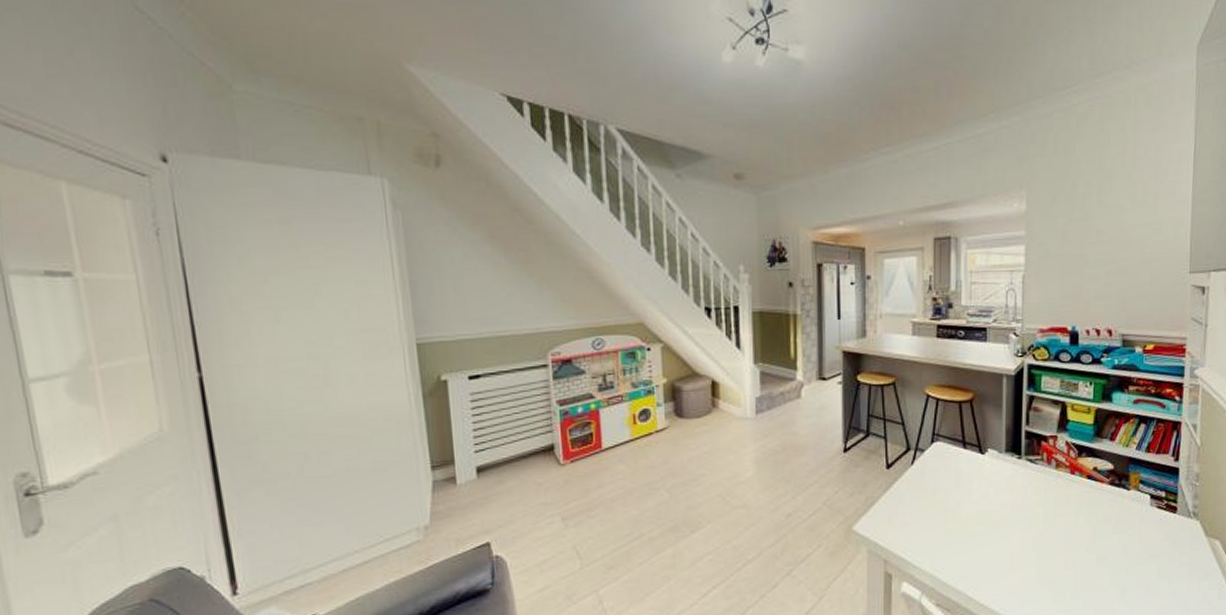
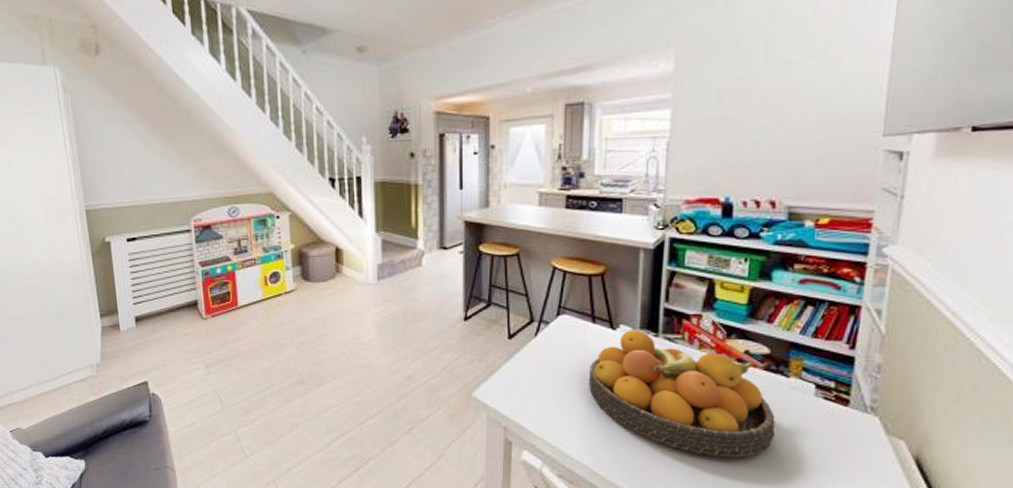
fruit bowl: none [961,453,1121,571] -> present [588,330,776,458]

